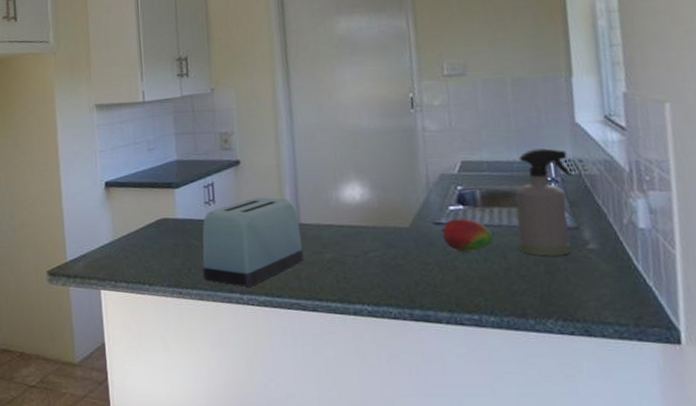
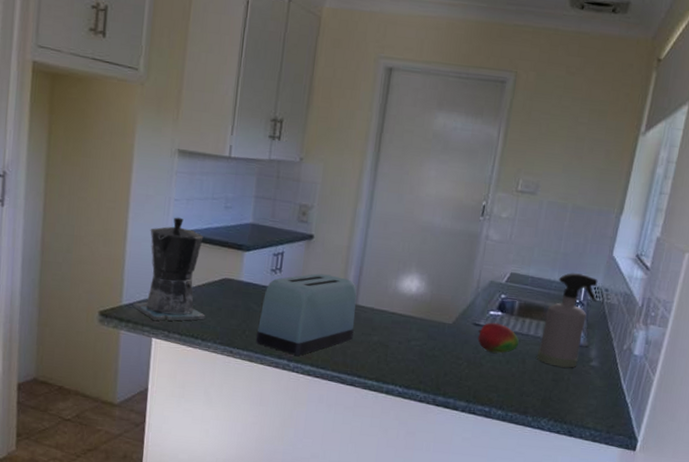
coffee maker: none [78,167,149,273] -> present [133,217,206,321]

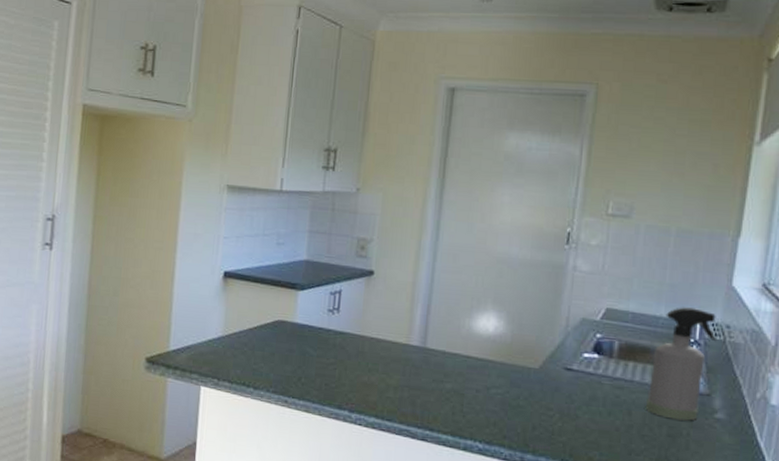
coffee maker: present [133,217,206,321] -> none [181,256,258,368]
toaster: present [255,273,357,356] -> none [312,313,425,406]
fruit: present [478,322,519,354] -> none [571,366,623,404]

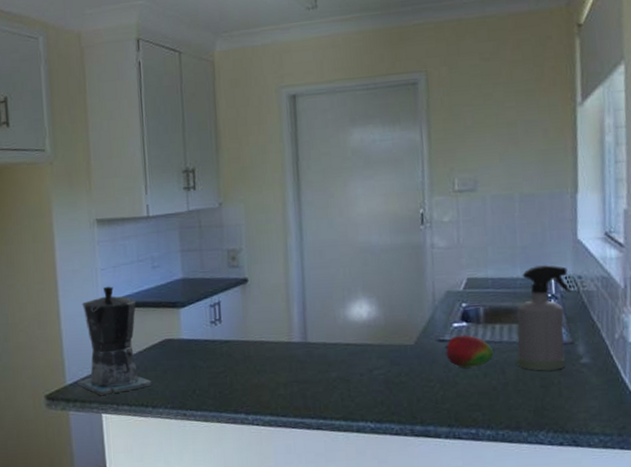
coffee maker: none [181,256,258,368] -> present [77,286,152,396]
fruit: none [571,366,623,404] -> present [445,334,494,368]

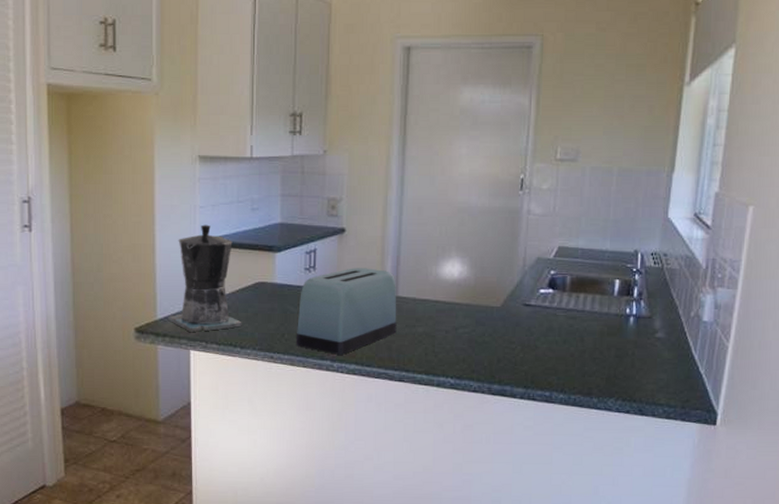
toaster: none [207,316,310,407] -> present [296,268,397,355]
fruit: present [445,334,494,368] -> none [530,301,575,333]
spray bottle: present [517,265,572,371] -> none [597,240,657,342]

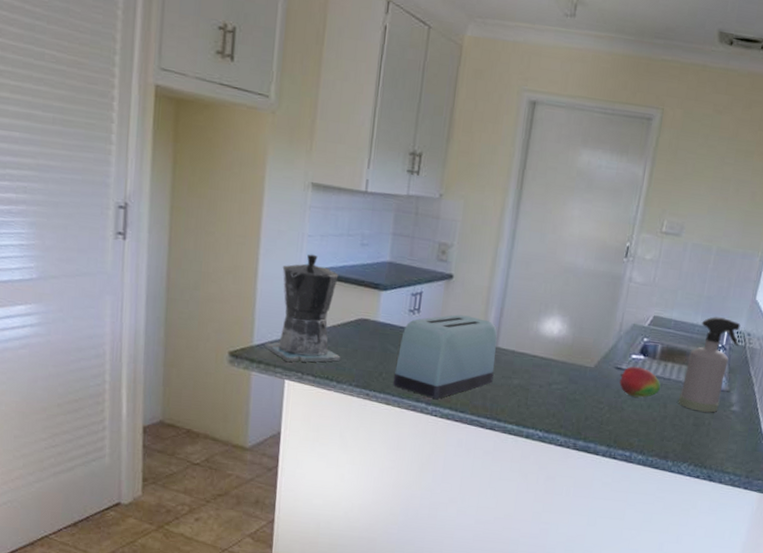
fruit: none [530,301,575,333] -> present [619,366,661,398]
spray bottle: none [597,240,657,342] -> present [679,316,741,413]

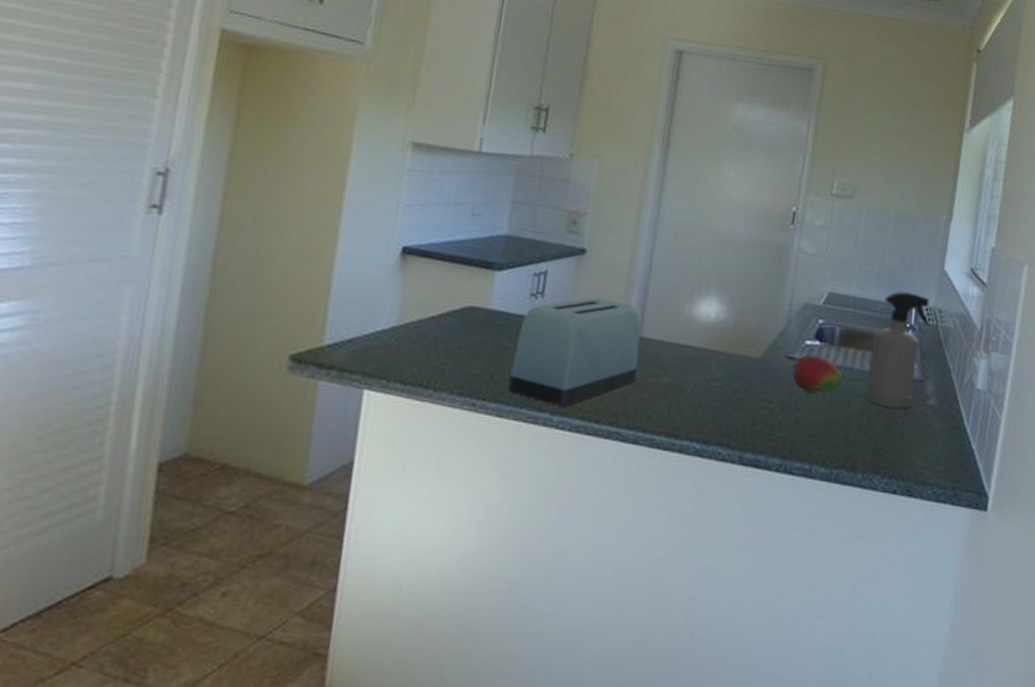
coffee maker: present [265,254,341,363] -> none [339,227,442,367]

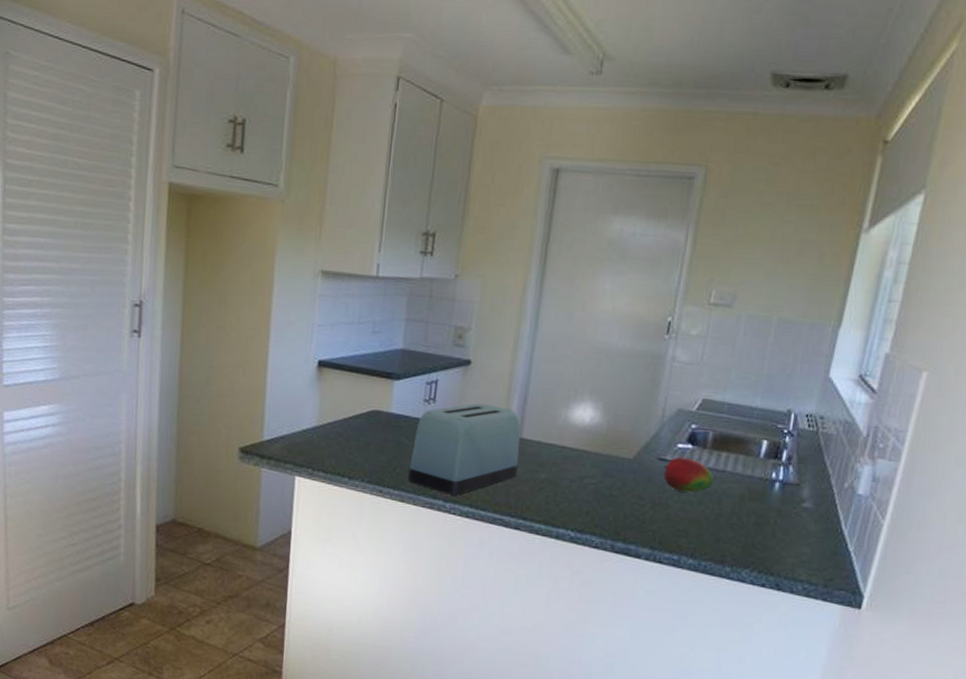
spray bottle: present [865,291,931,409] -> none [736,398,811,510]

